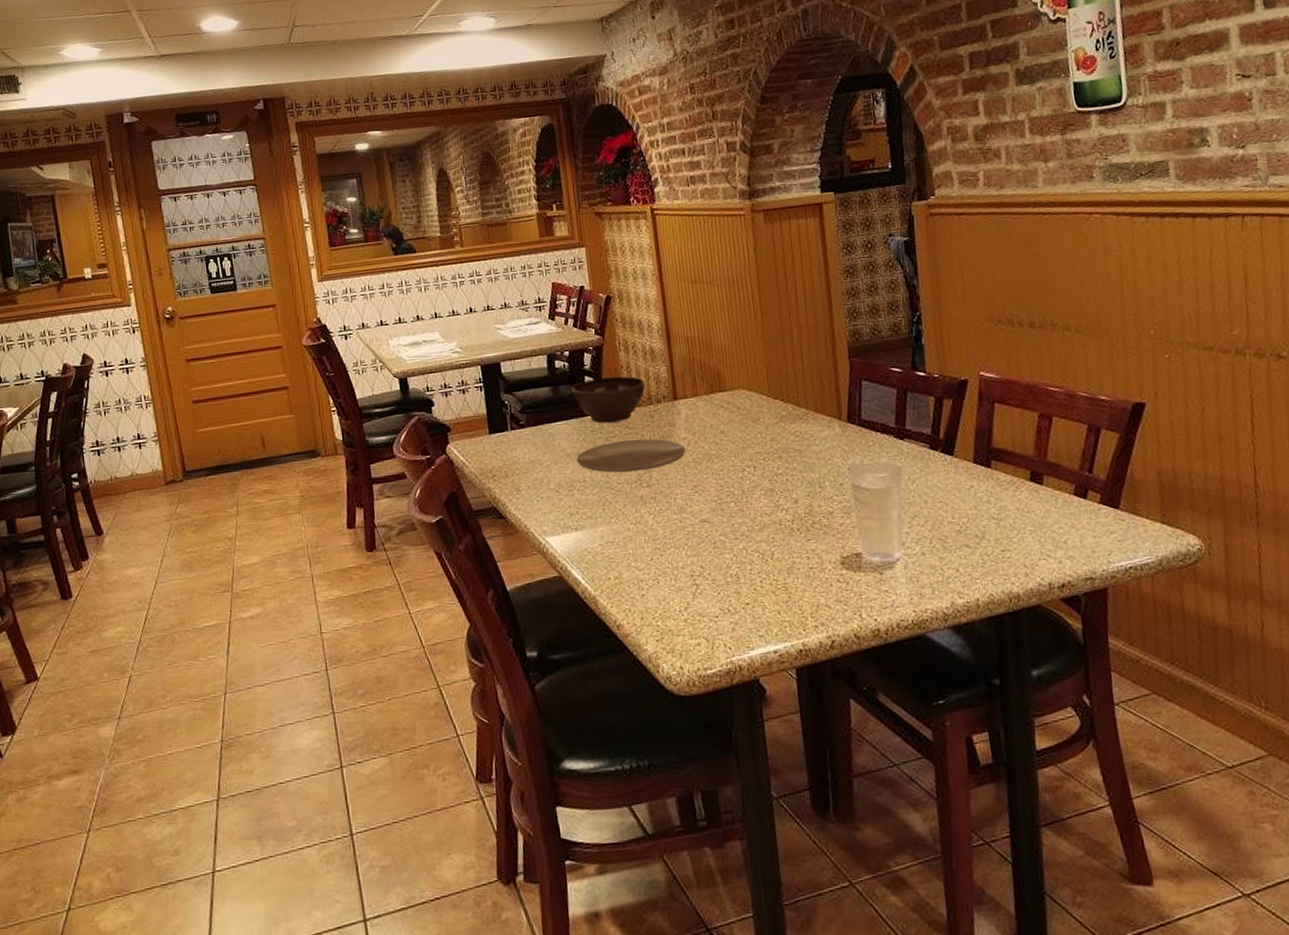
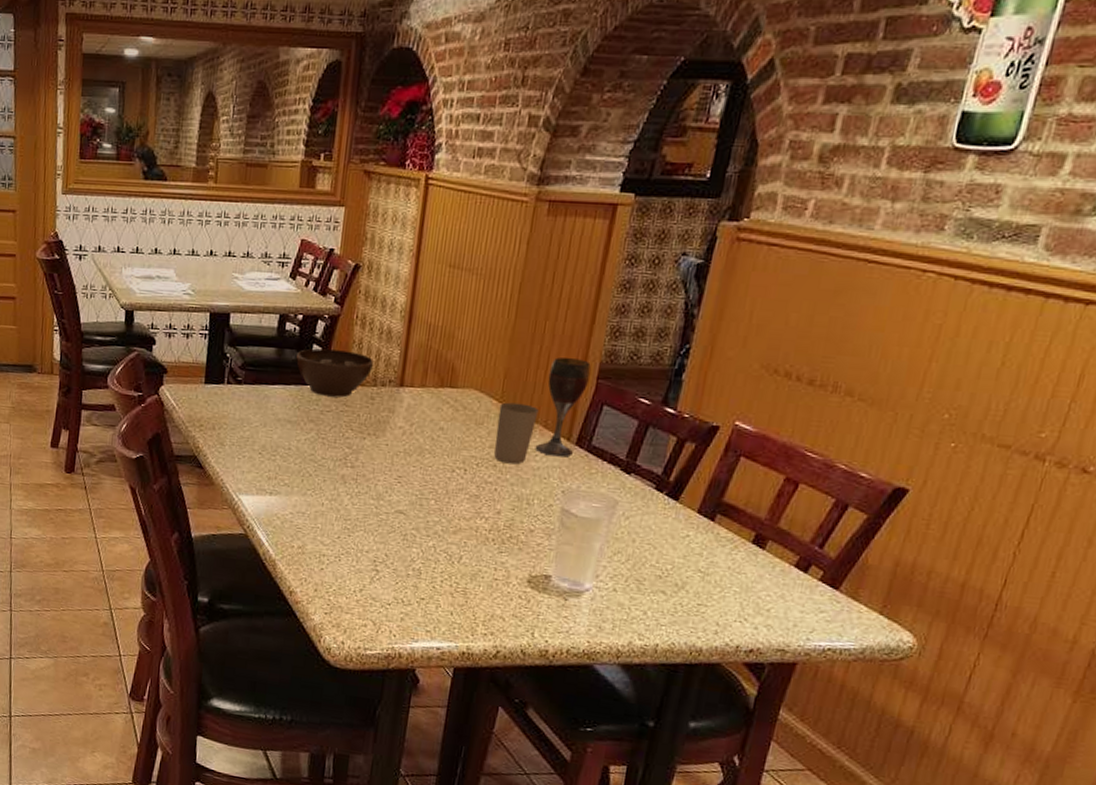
plate: present [576,438,686,473] -> none [286,416,400,451]
cup: none [769,393,807,453] -> present [494,402,539,464]
cup: none [804,343,847,438] -> present [535,357,592,457]

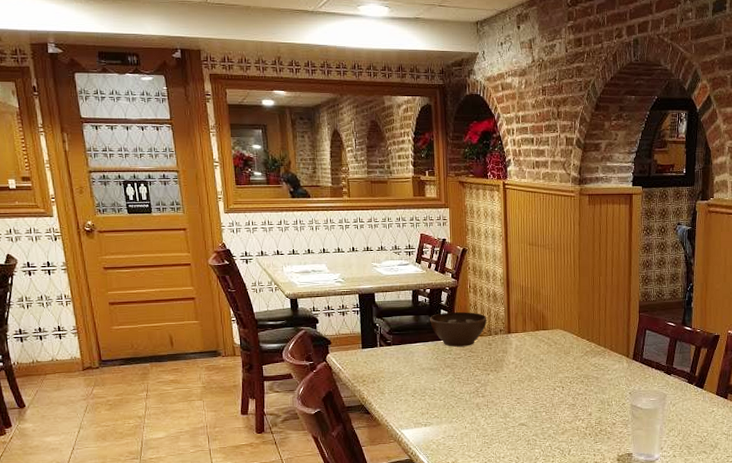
cup: present [494,402,539,464] -> none [579,335,605,379]
cup: present [535,357,592,457] -> none [607,300,635,370]

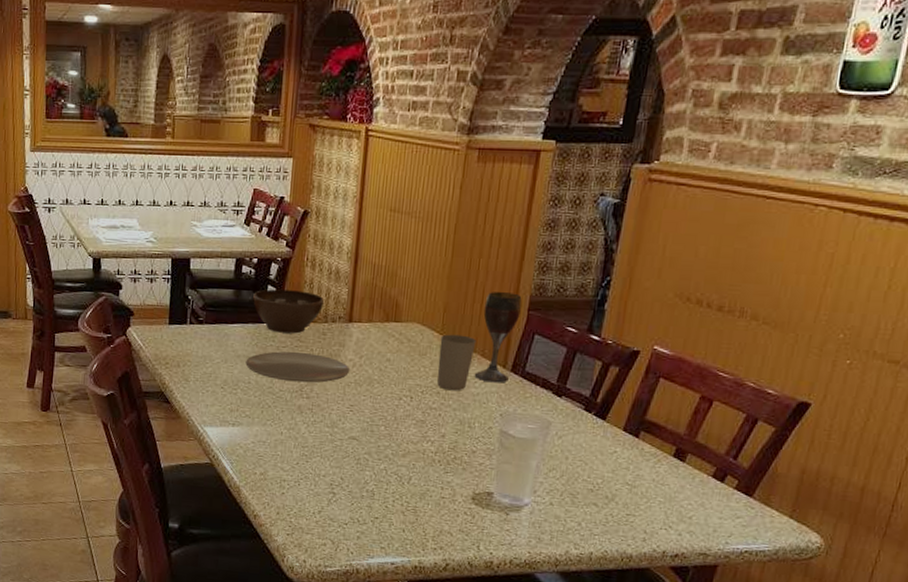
plate: none [430,361,514,385] -> present [245,351,351,383]
cup: none [579,335,605,379] -> present [437,334,476,391]
cup: none [607,300,635,370] -> present [474,292,523,383]

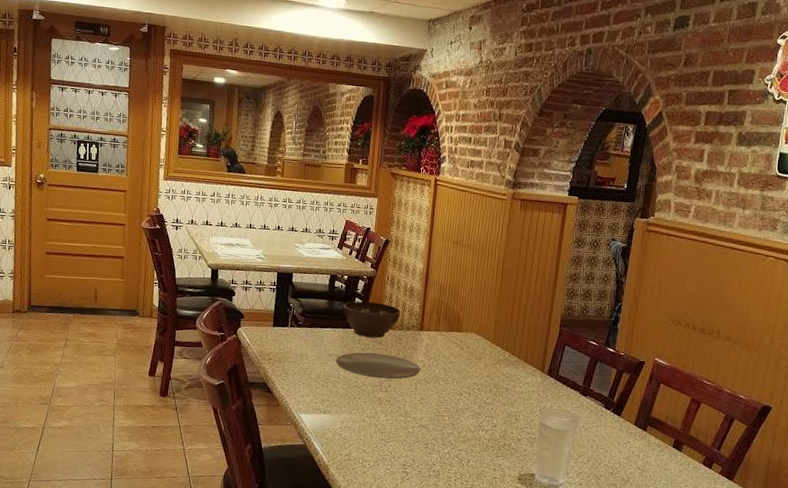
cup: present [437,334,476,391] -> none [490,343,520,389]
cup: present [474,292,523,383] -> none [519,311,556,384]

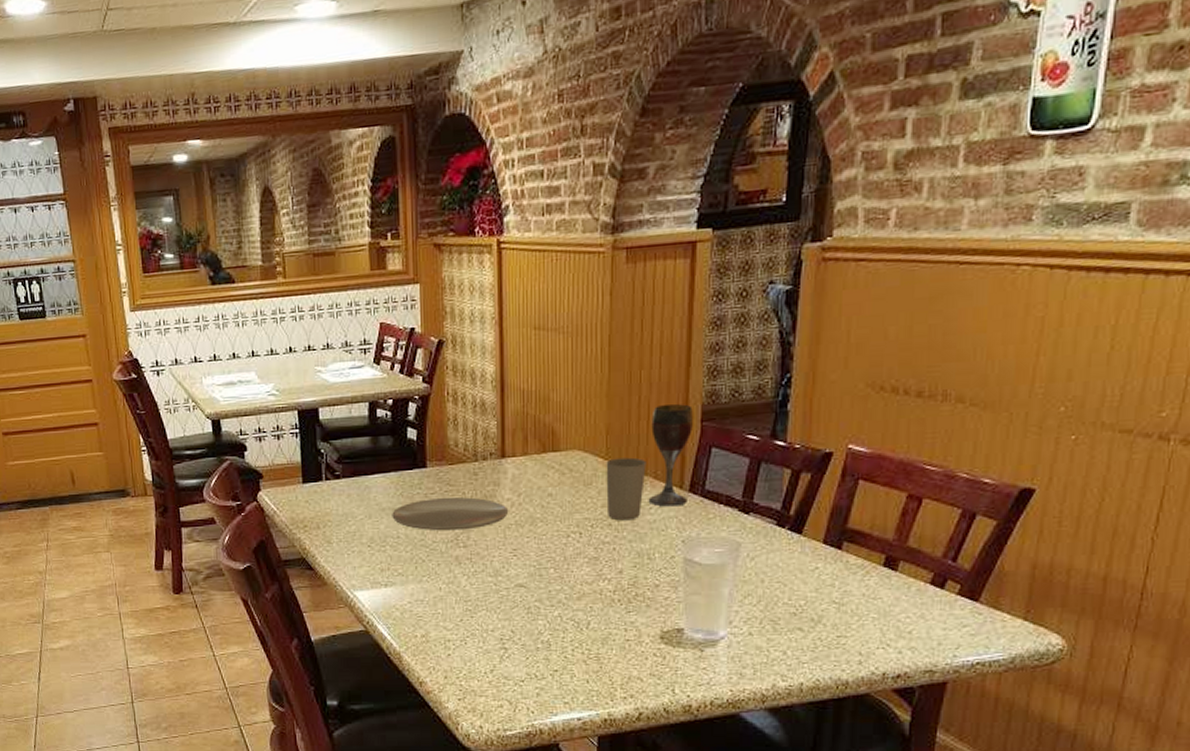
soup bowl: present [343,301,401,338] -> none [392,429,472,479]
cup: none [490,343,520,389] -> present [606,457,646,521]
cup: none [519,311,556,384] -> present [648,404,694,507]

